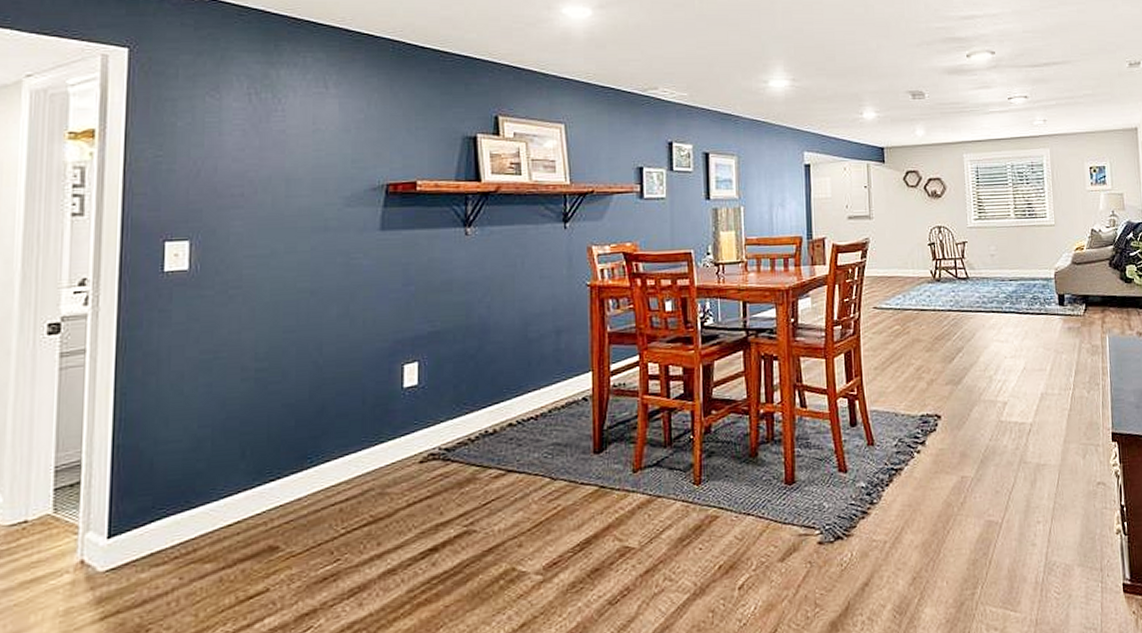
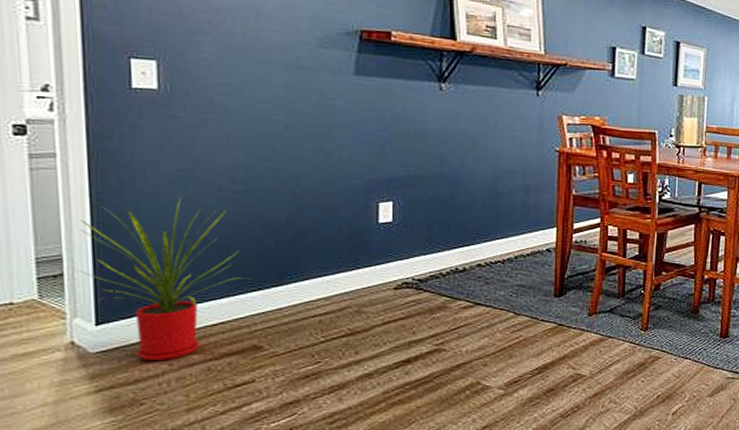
house plant: none [96,383,261,577] -> present [79,198,243,362]

